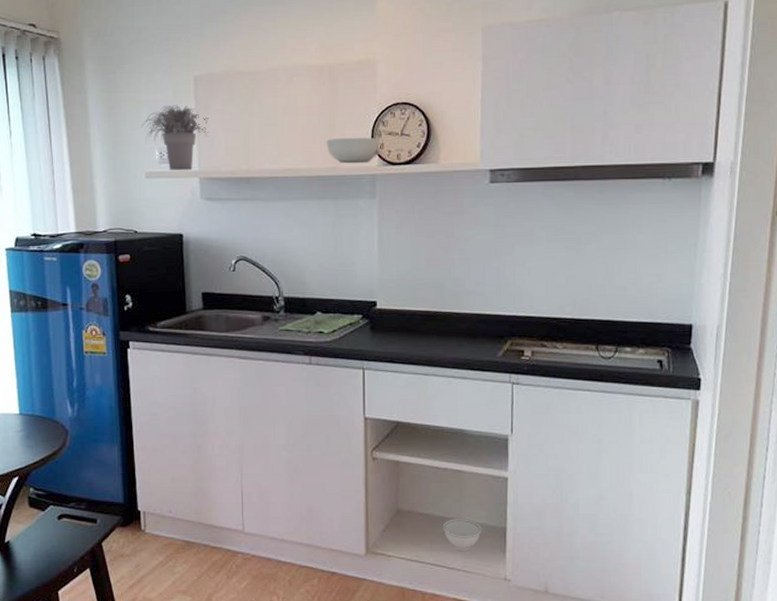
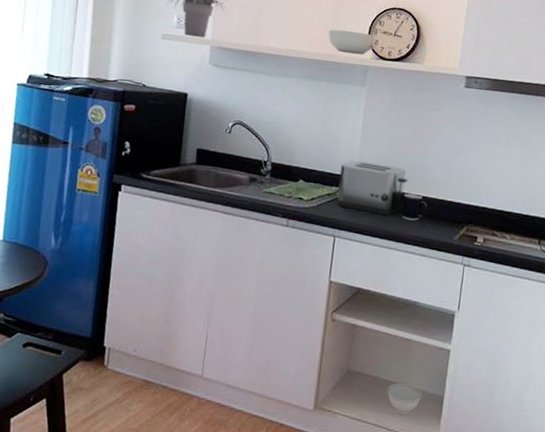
toaster: none [360,282,437,340] -> present [337,160,408,216]
mug: none [434,312,464,341] -> present [402,193,428,221]

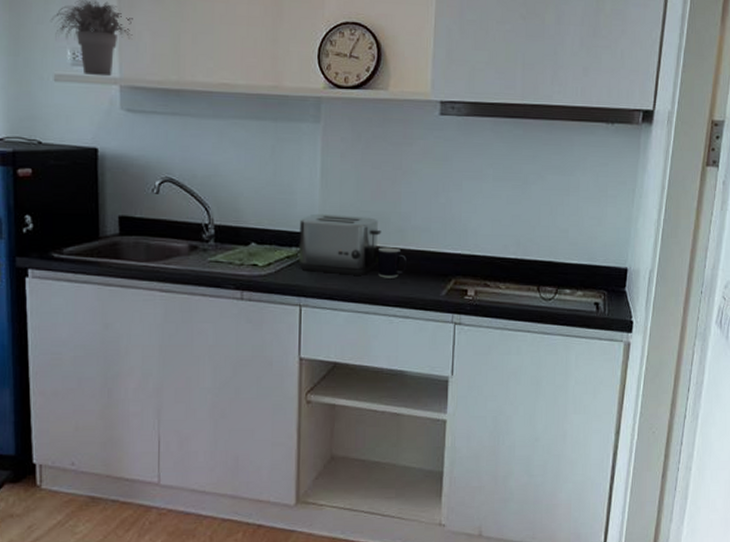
bowl: present [327,29,377,55] -> none [267,54,329,84]
bowl: present [387,383,422,416] -> none [378,464,418,498]

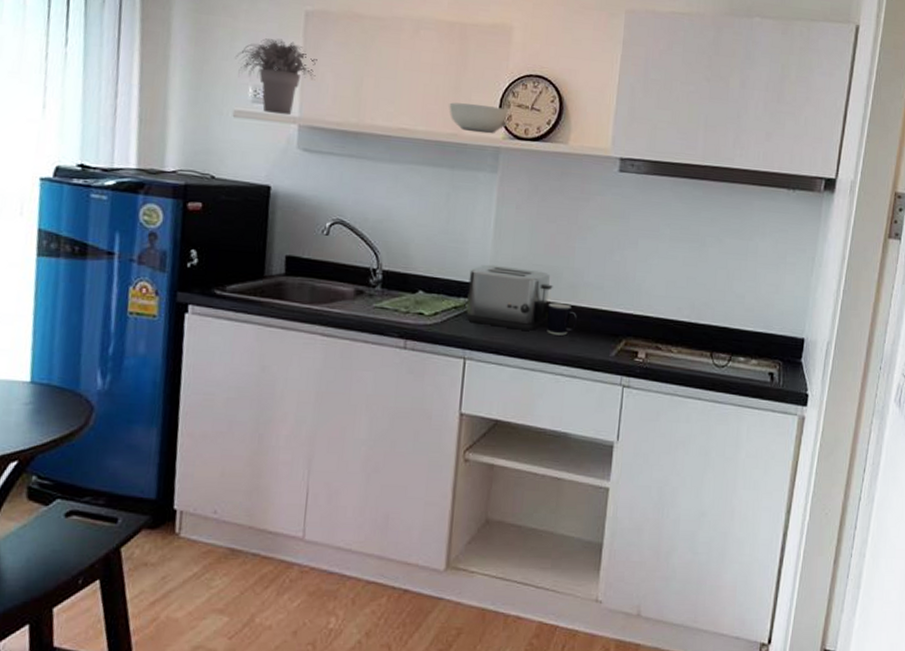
bowl: none [267,54,329,84] -> present [448,102,511,134]

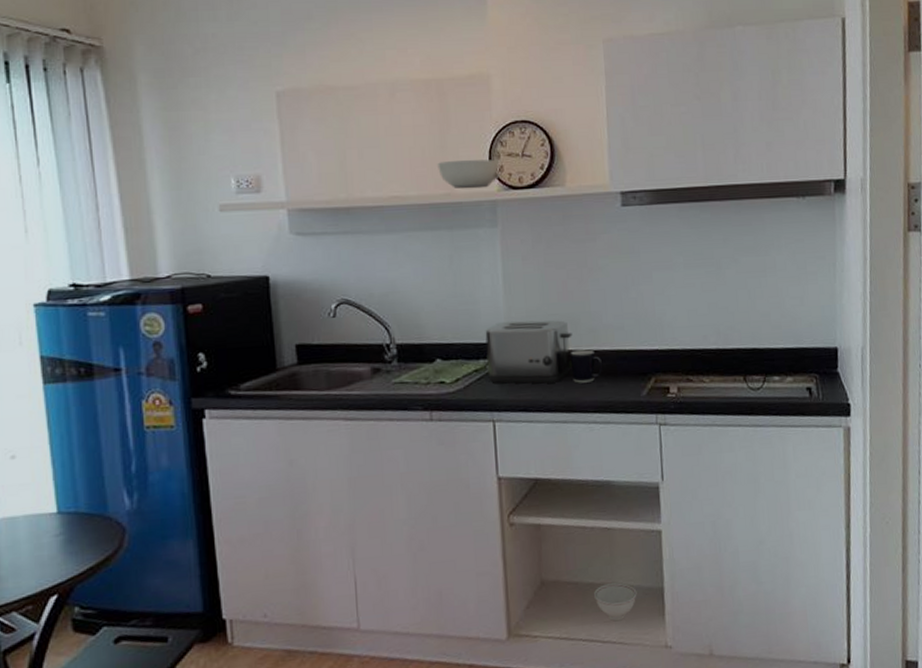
potted plant: present [234,38,318,116] -> none [211,124,297,202]
bowl: none [534,532,577,569] -> present [593,582,637,622]

